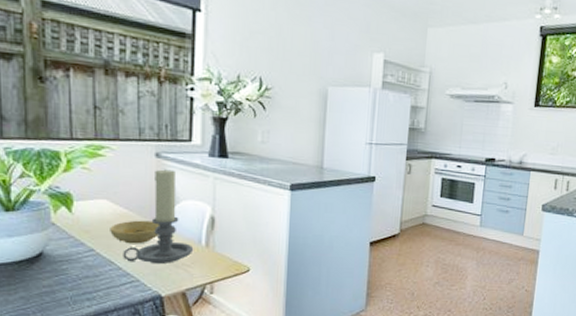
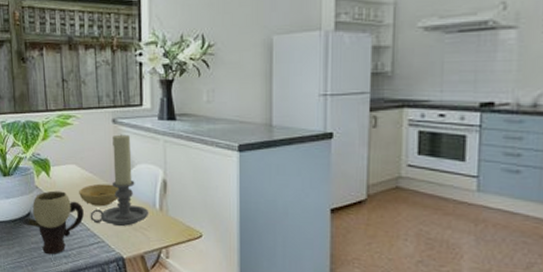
mug: none [30,227,115,299] -> present [22,190,84,255]

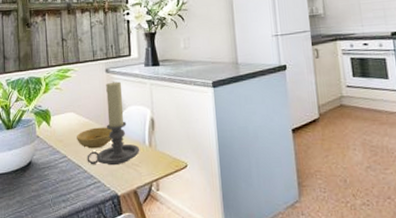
mug: present [22,190,84,255] -> none [23,138,81,201]

